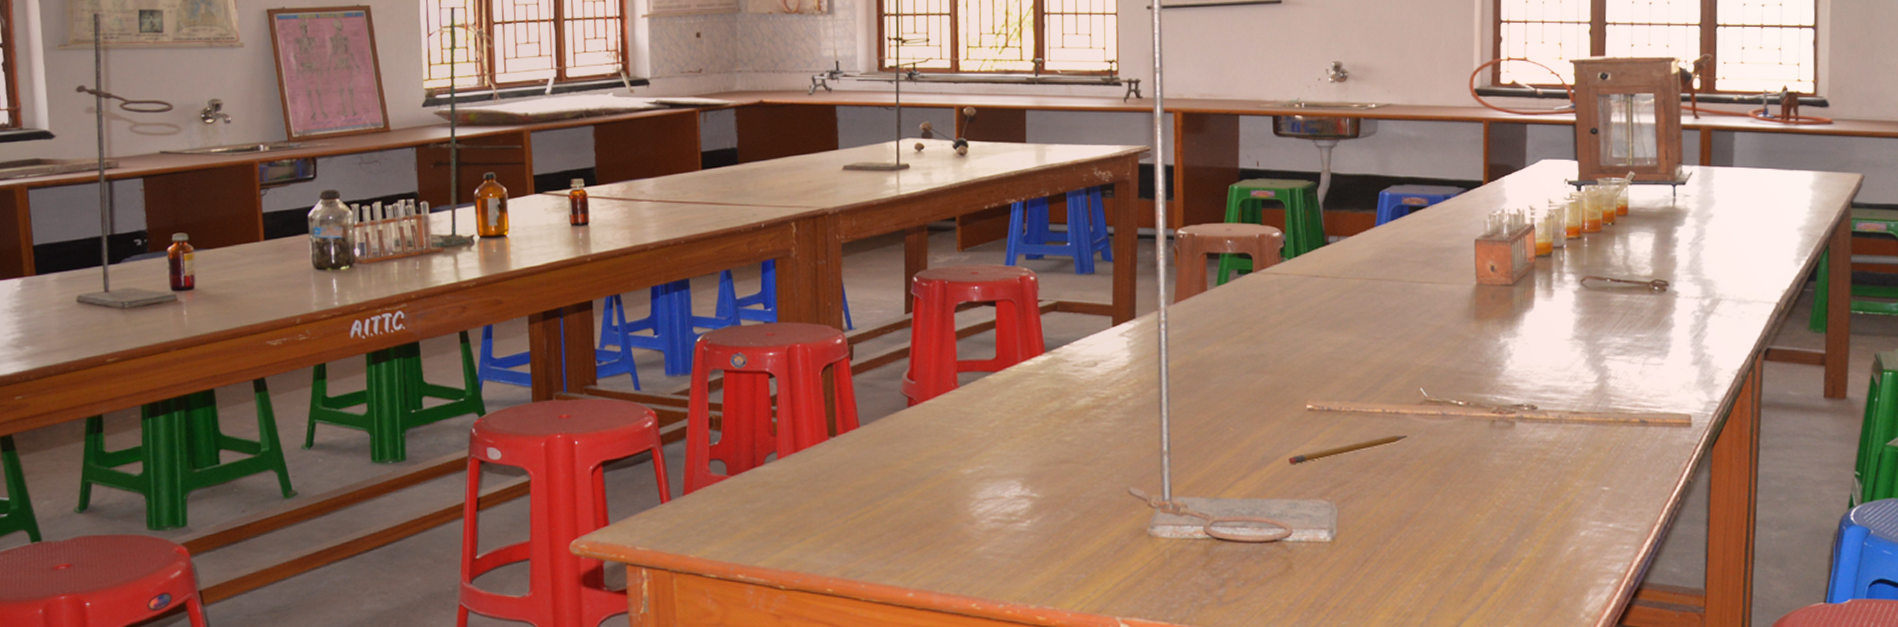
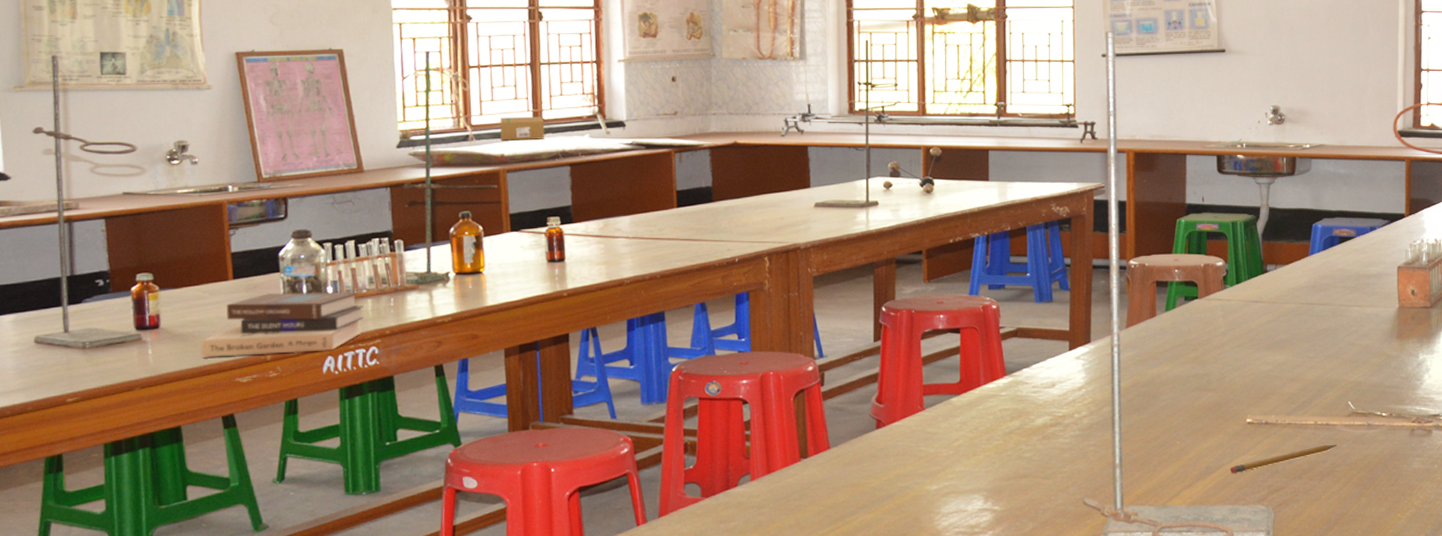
books: none [233,255,390,319] -> present [201,292,364,357]
box: none [524,74,569,99] -> present [500,116,545,141]

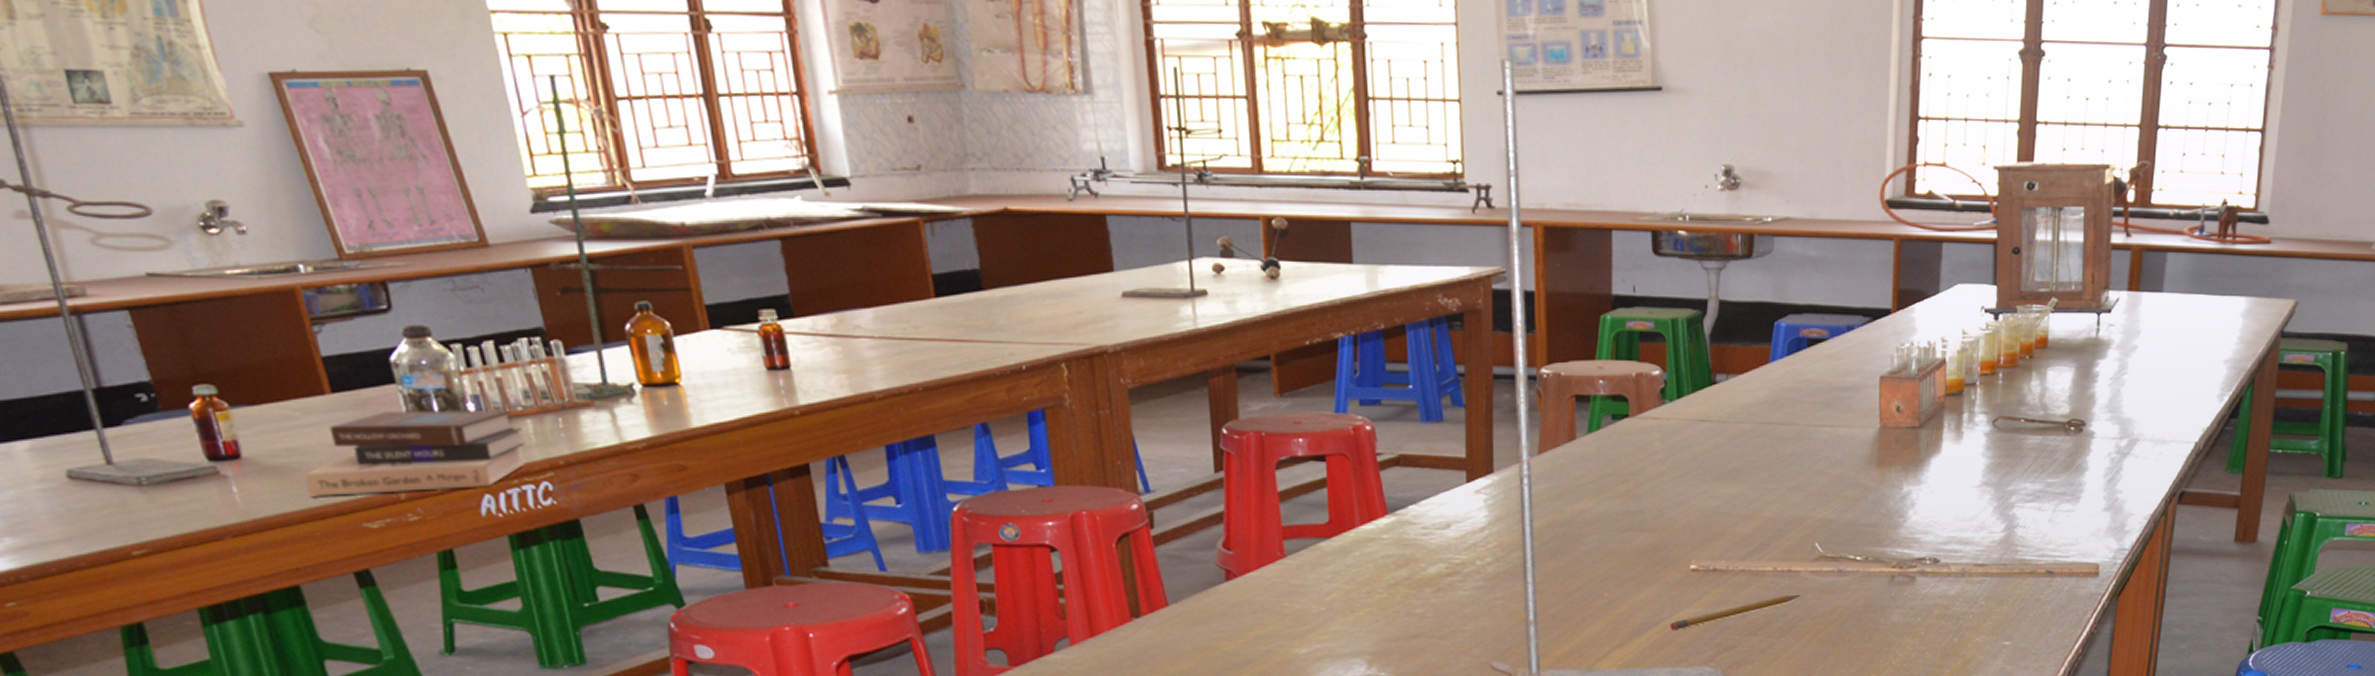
box: present [500,116,545,141] -> none [672,170,739,204]

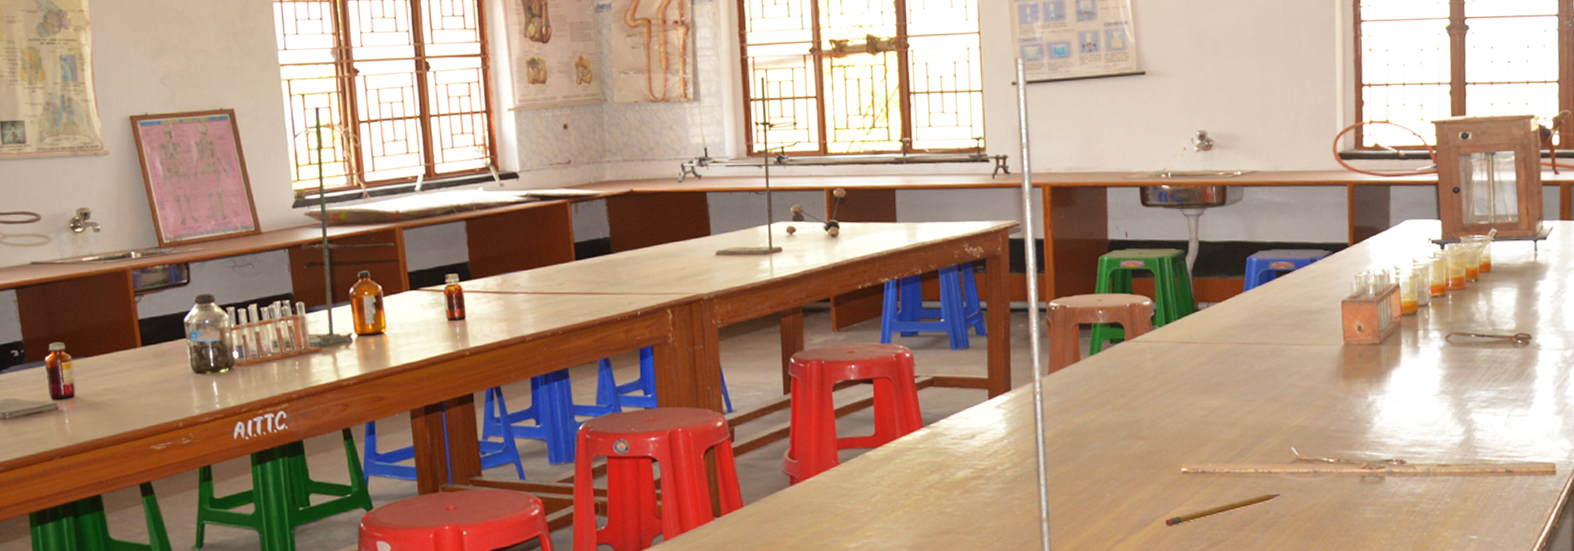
books: present [304,410,526,497] -> none [115,357,270,426]

